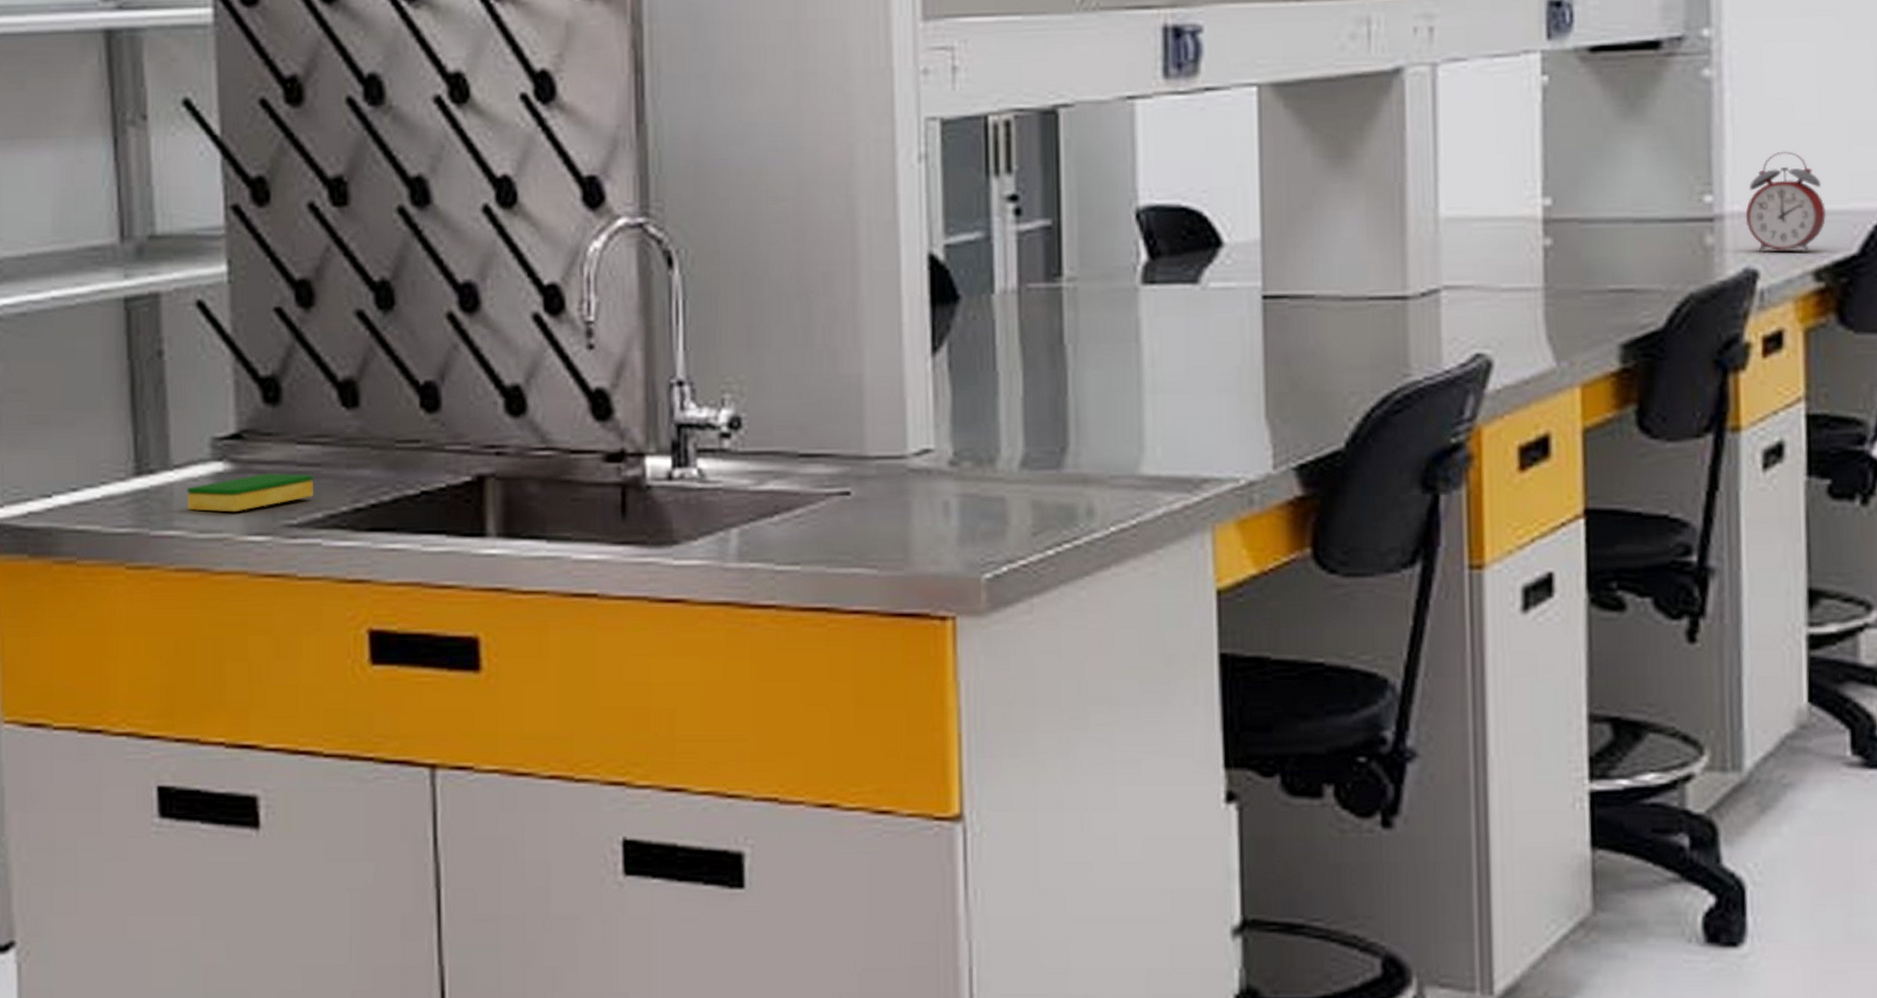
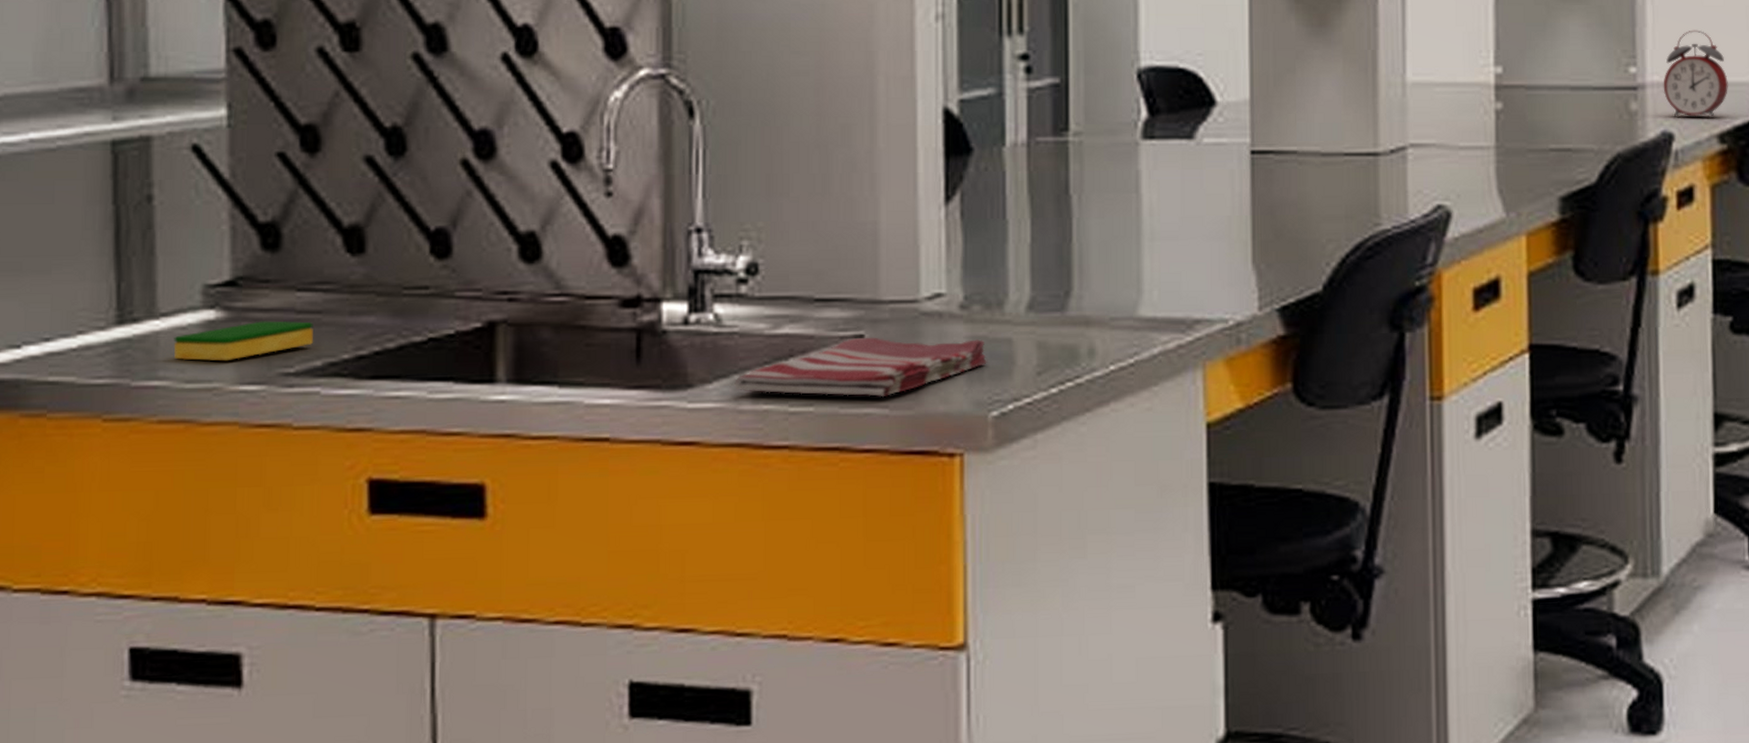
dish towel: none [720,494,980,557] -> present [734,337,988,398]

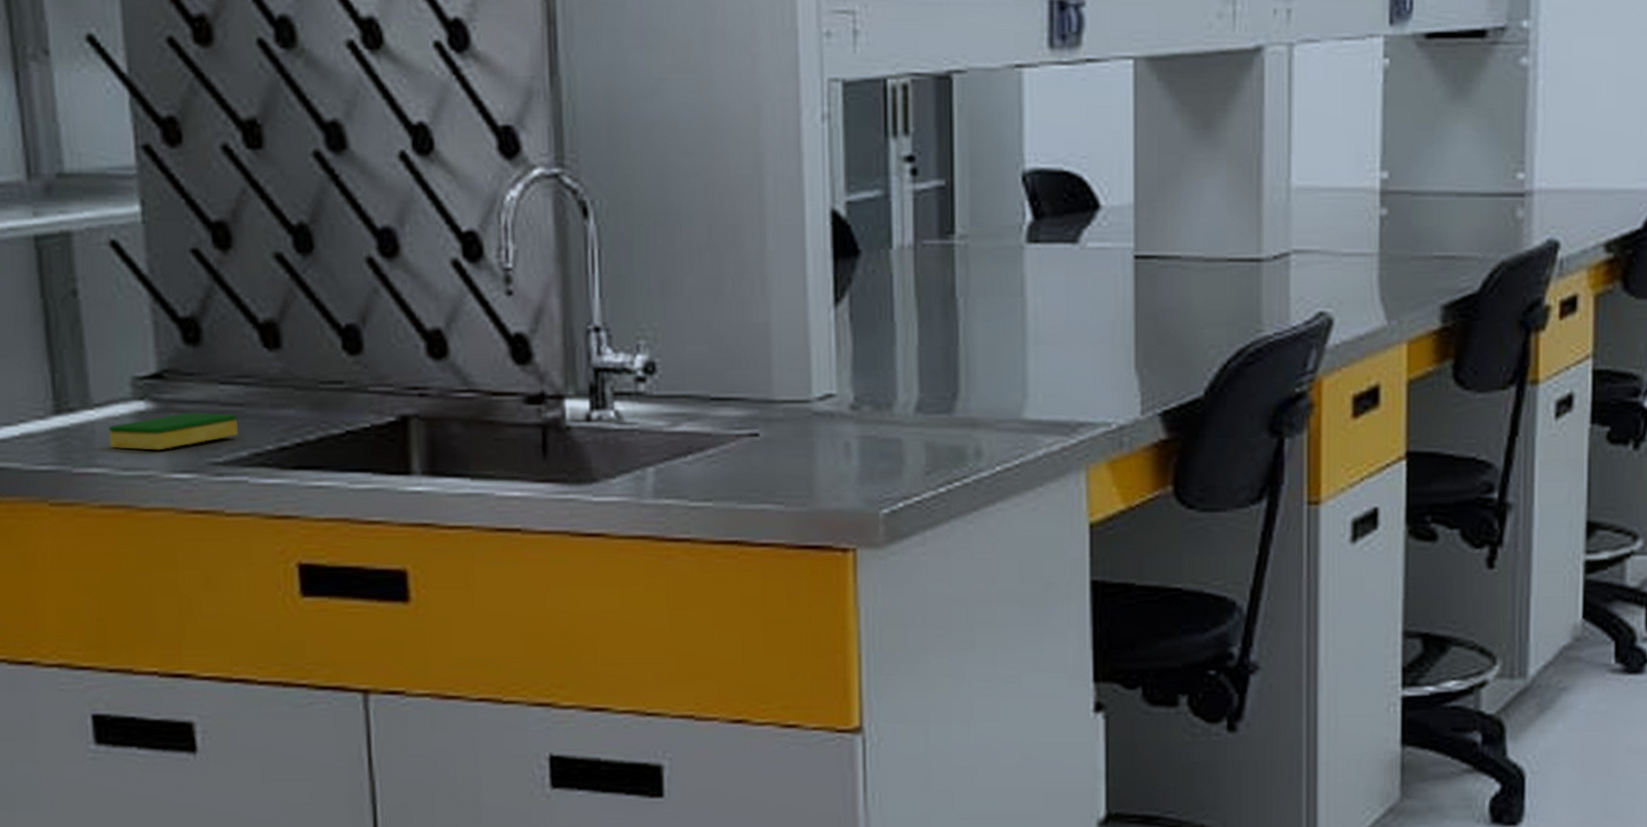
dish towel: present [734,337,988,398] -> none [637,435,879,494]
alarm clock: present [1663,30,1729,117] -> none [1551,134,1618,225]

